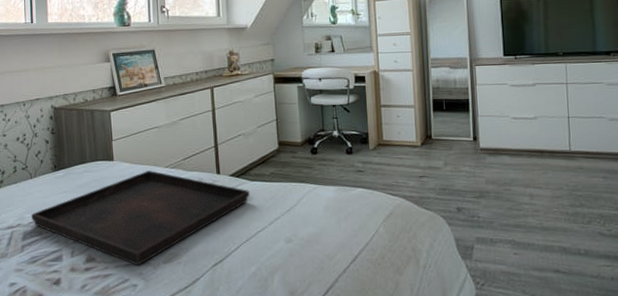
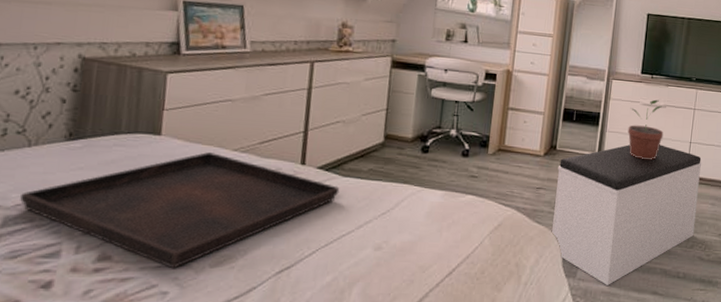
bench: none [436,123,589,265] -> present [552,144,702,285]
potted plant: none [498,79,538,139] -> present [627,99,664,159]

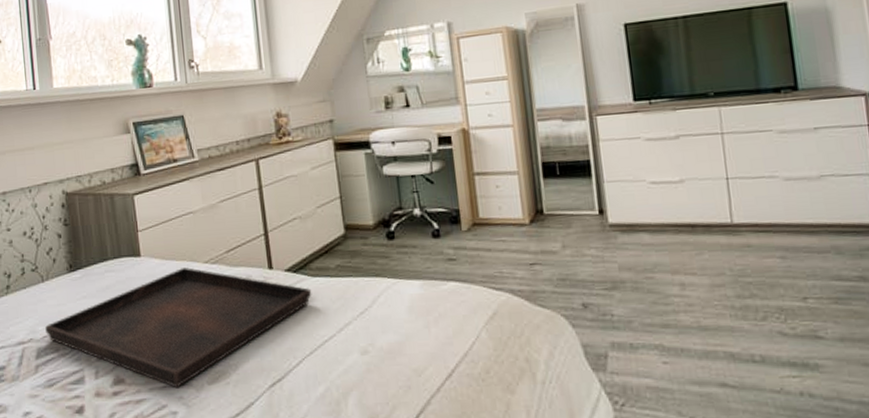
bench: present [552,144,702,285] -> none [551,187,763,378]
potted plant: present [627,99,664,159] -> none [629,130,685,210]

